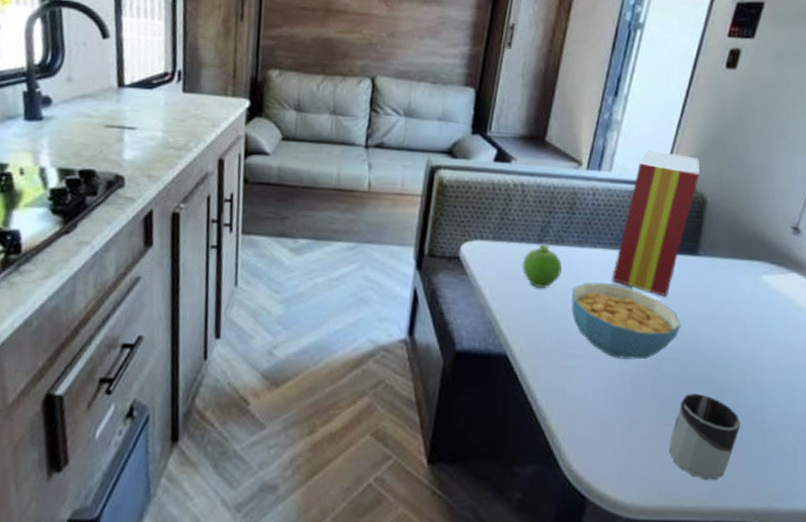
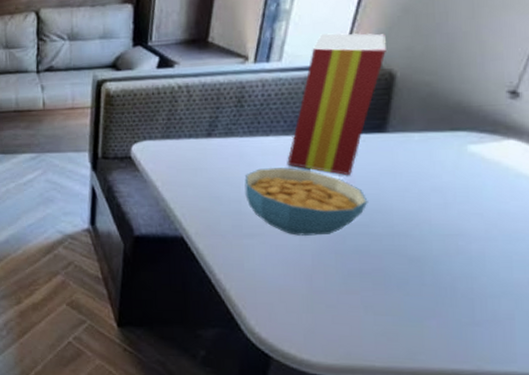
fruit: present [521,245,562,288] -> none [191,139,233,177]
cup: present [669,394,741,481] -> none [358,265,443,344]

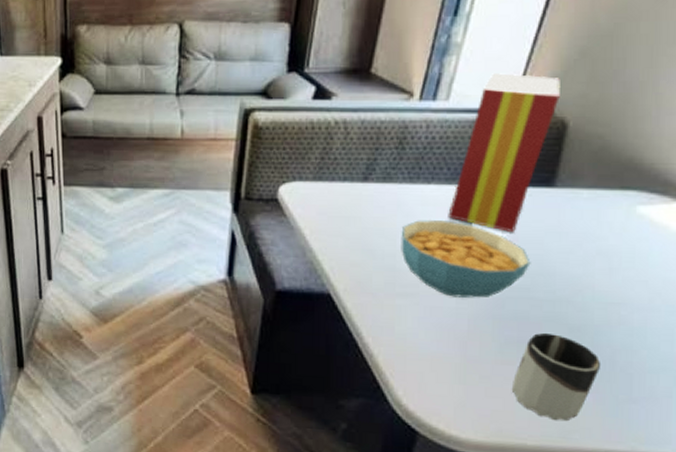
cup: none [358,265,443,344] -> present [513,333,602,421]

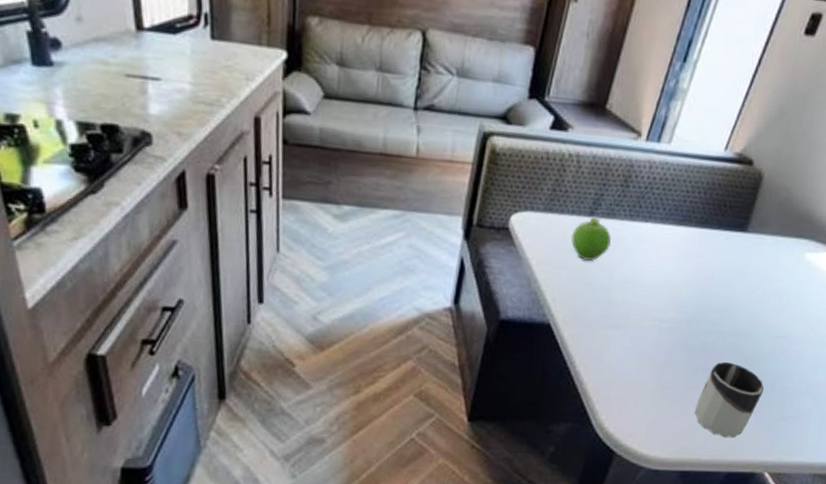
fruit: none [345,184,390,227] -> present [570,218,611,261]
cereal bowl: present [401,220,531,298] -> none [616,256,721,330]
cereal box: present [448,73,560,233] -> none [659,122,762,272]

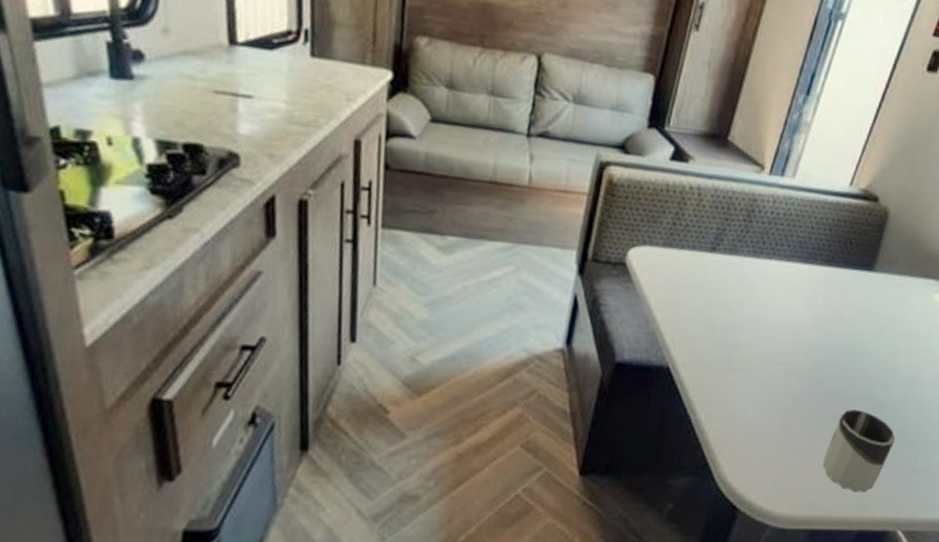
fruit: present [570,218,611,261] -> none [691,254,734,300]

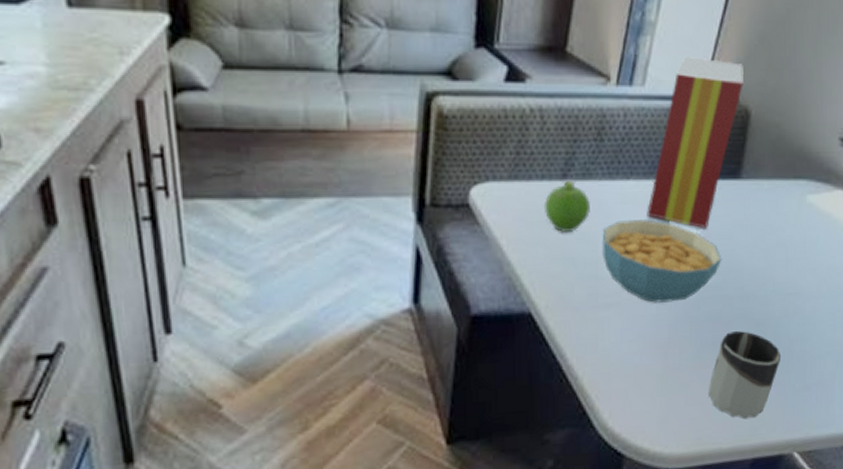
fruit: none [691,254,734,300] -> present [543,181,590,232]
cereal bowl: none [739,295,849,375] -> present [602,220,722,303]
cereal box: none [784,156,887,313] -> present [647,57,743,229]

